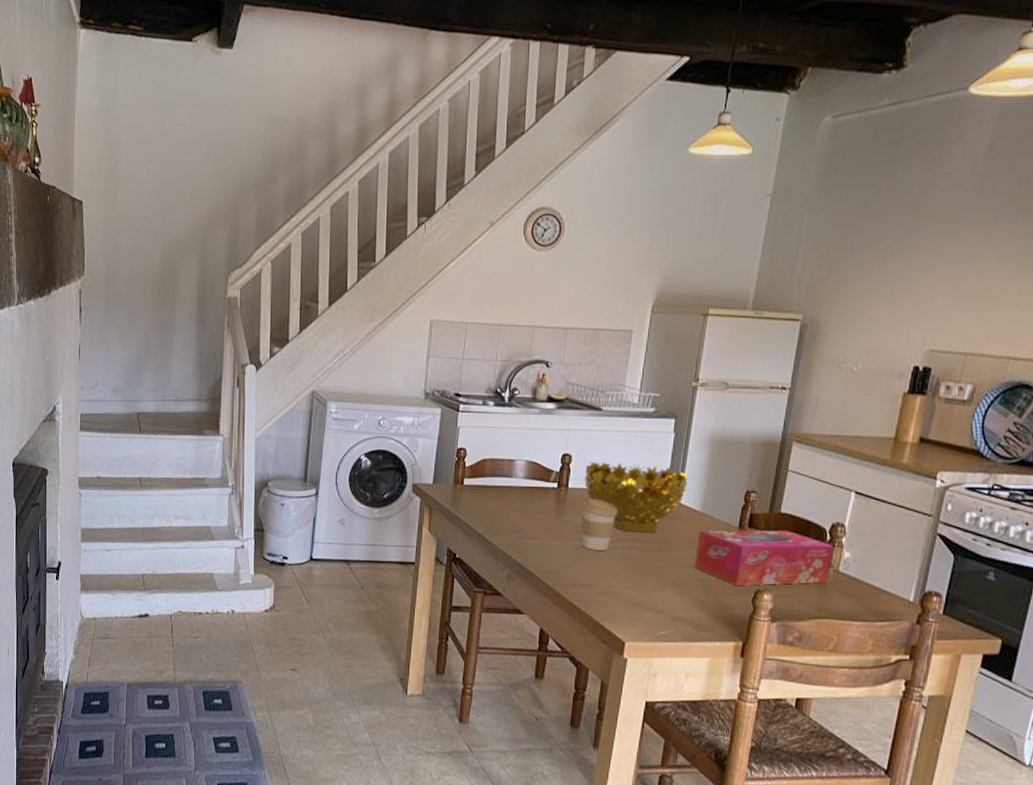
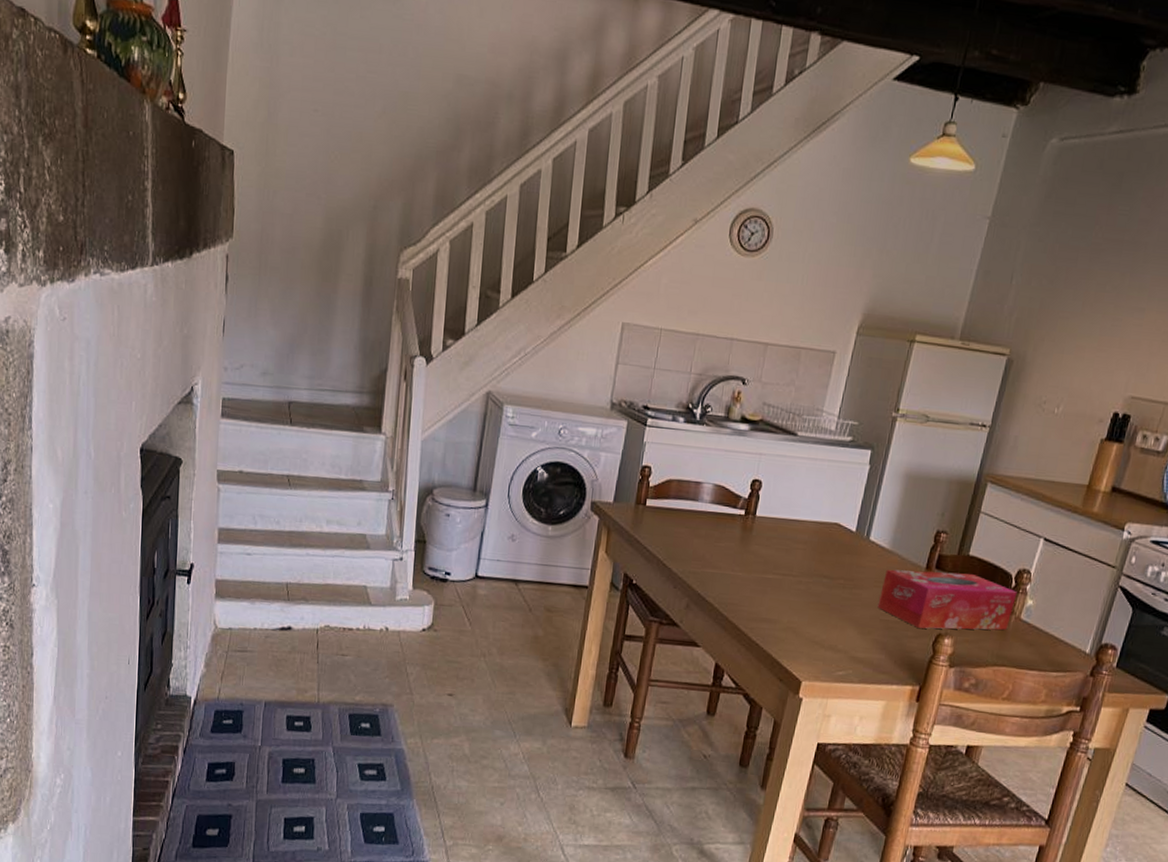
coffee cup: present [581,499,617,551] -> none [765,530,805,585]
decorative bowl: present [585,462,688,533] -> none [773,490,880,569]

